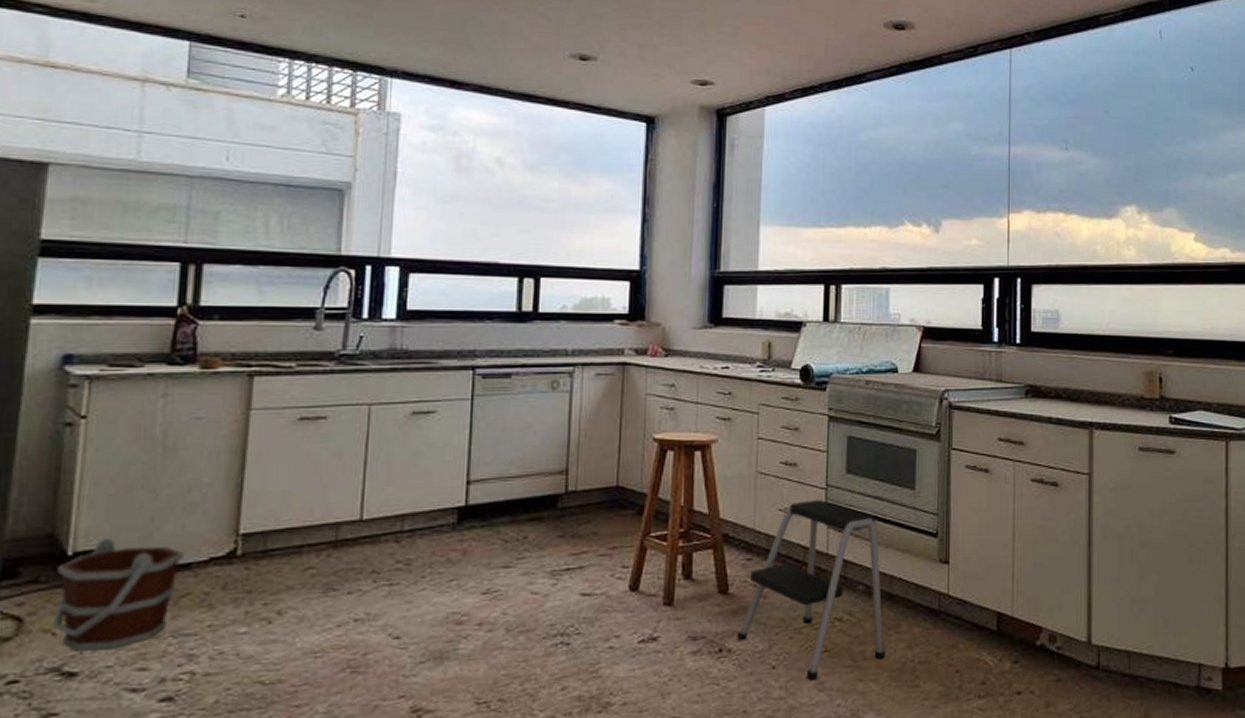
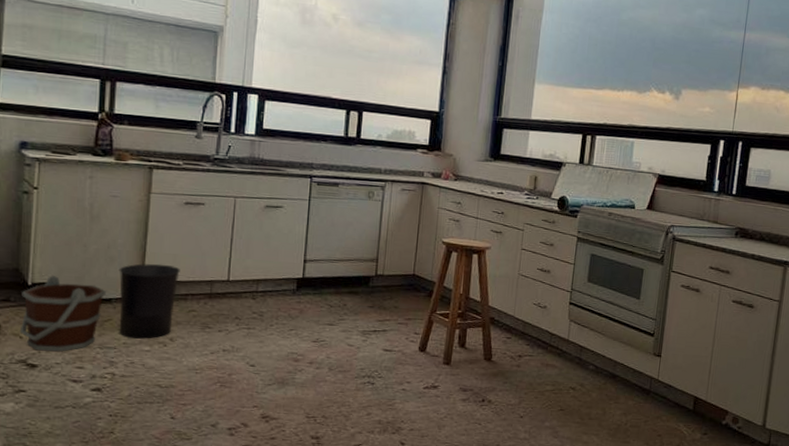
waste bin: none [202,506,292,617] -> present [119,263,180,339]
step stool: present [737,500,886,680] -> none [496,299,608,429]

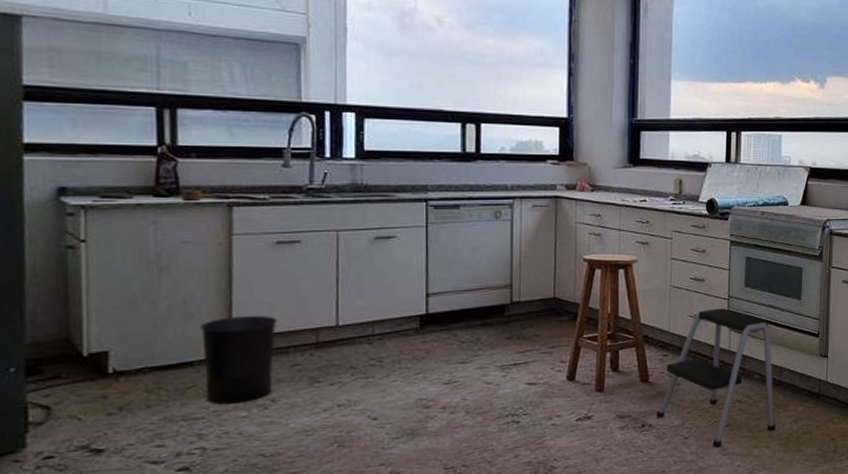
bucket: present [19,274,106,352] -> none [76,341,186,433]
step stool: none [496,299,608,429] -> present [656,308,776,447]

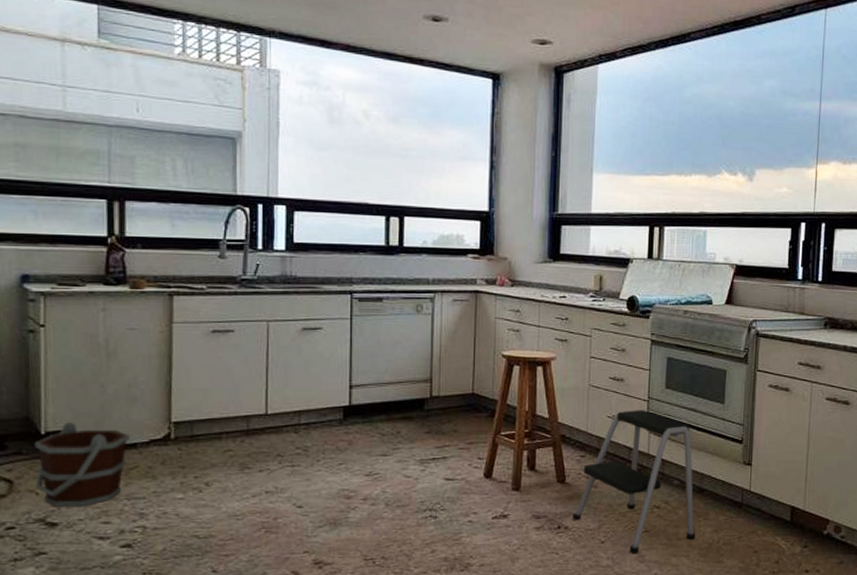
bucket: none [76,341,186,433] -> present [34,421,130,507]
waste bin: present [199,315,277,405] -> none [142,401,212,486]

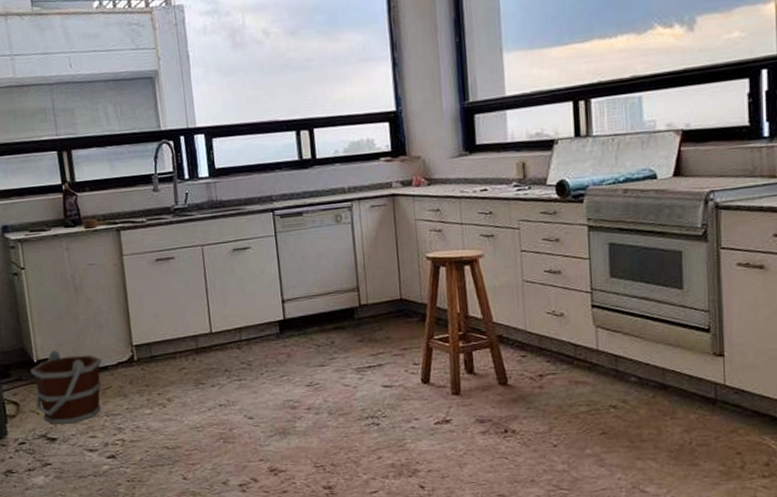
step stool: present [572,410,696,553] -> none [519,302,663,457]

